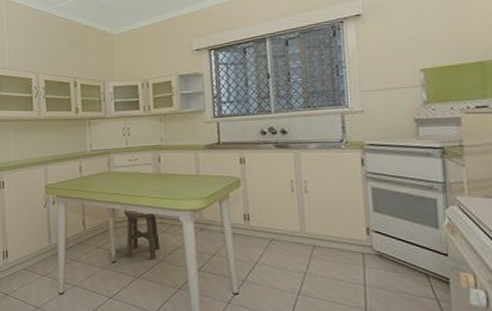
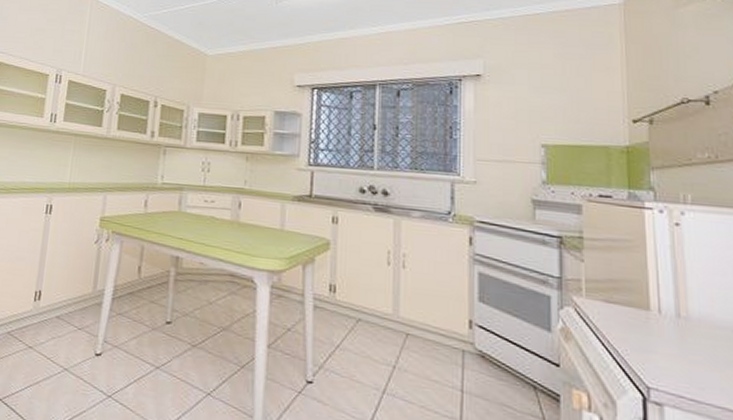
stool: present [124,207,160,259] -> none [185,257,229,326]

